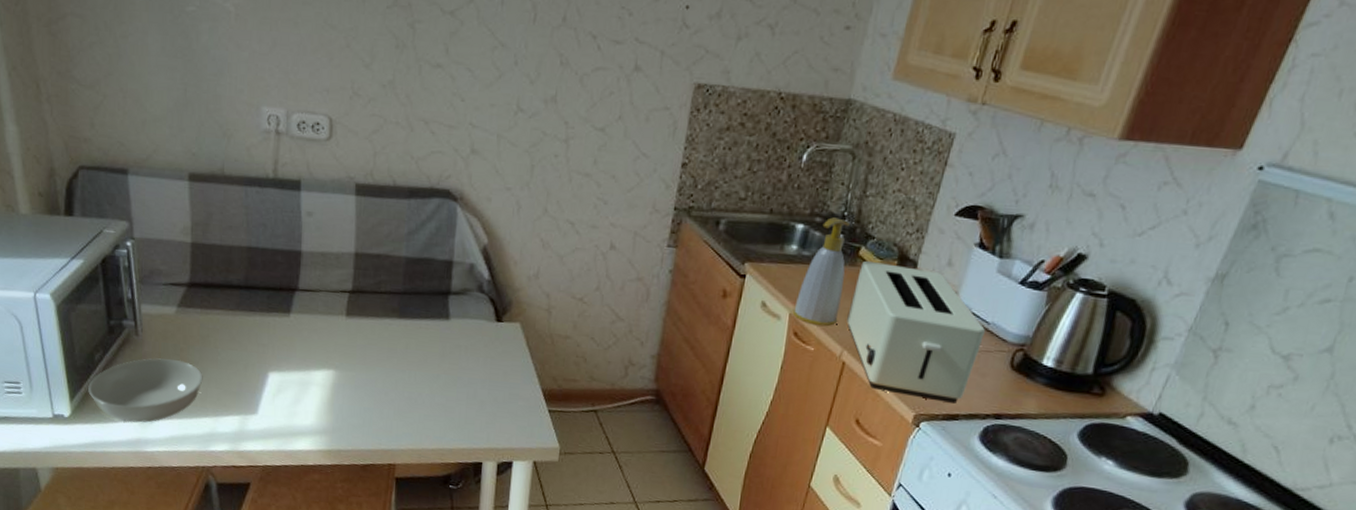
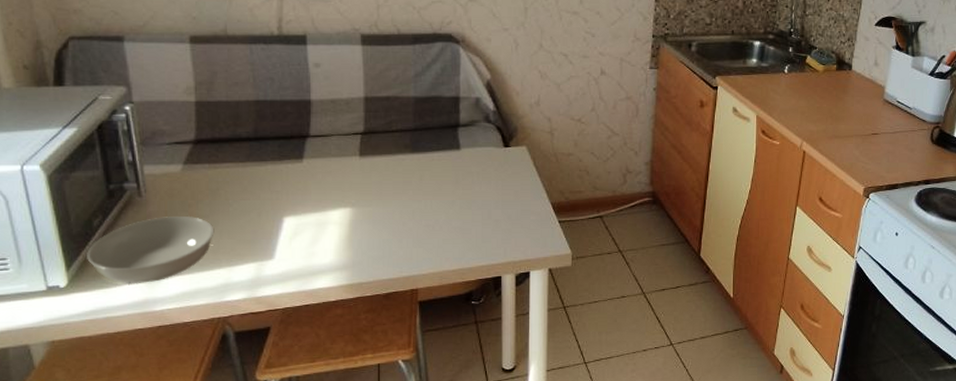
soap bottle: present [792,217,851,327] -> none [758,34,797,124]
toaster: present [847,260,986,403] -> none [803,66,910,175]

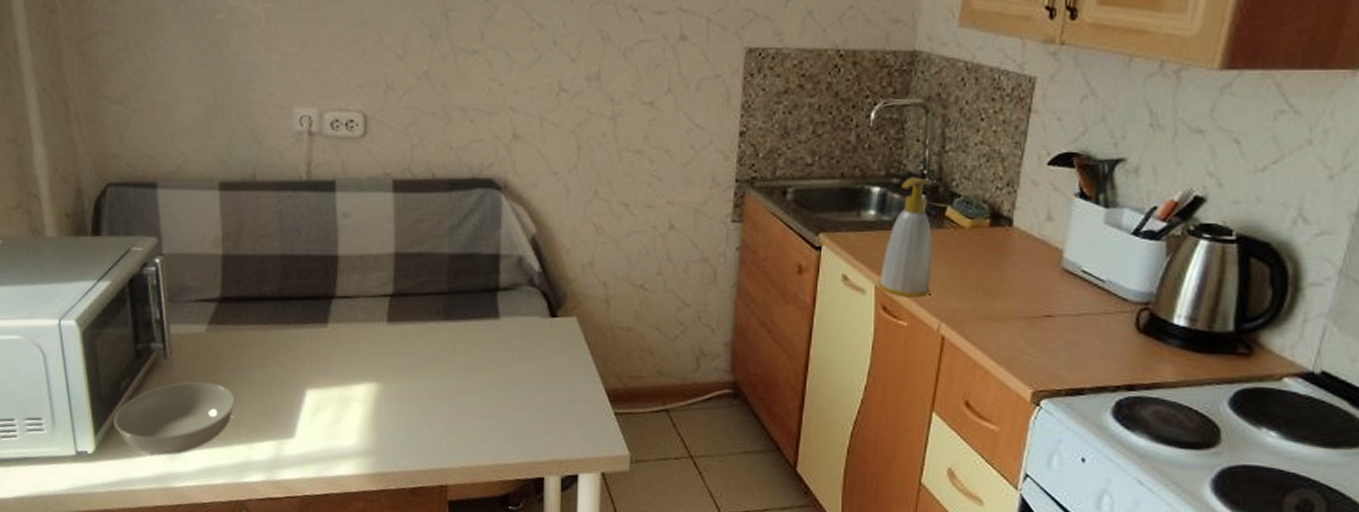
soap bottle: none [758,34,797,124] -> present [878,177,932,298]

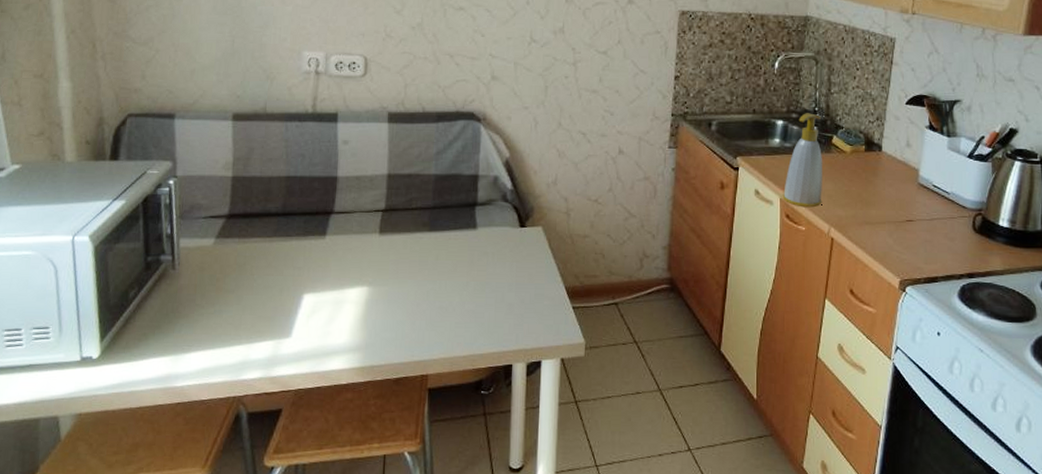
bowl: present [114,382,236,456] -> none [120,289,238,358]

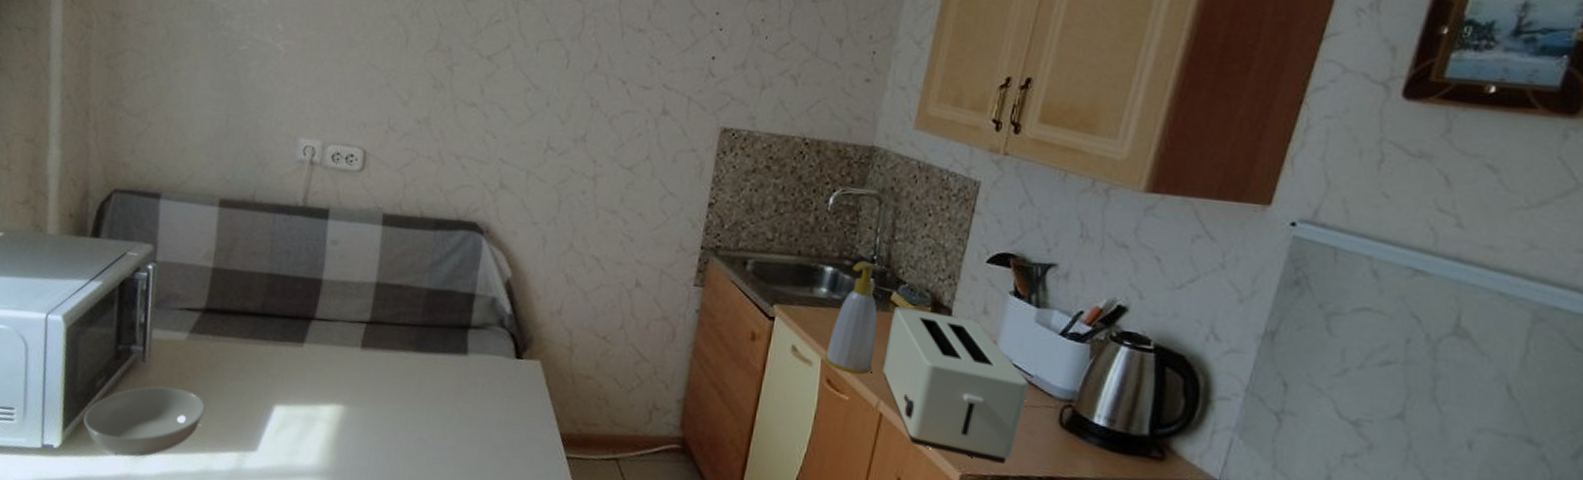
bowl: none [120,289,238,358] -> present [83,386,206,457]
toaster: none [830,147,948,267] -> present [882,305,1030,464]

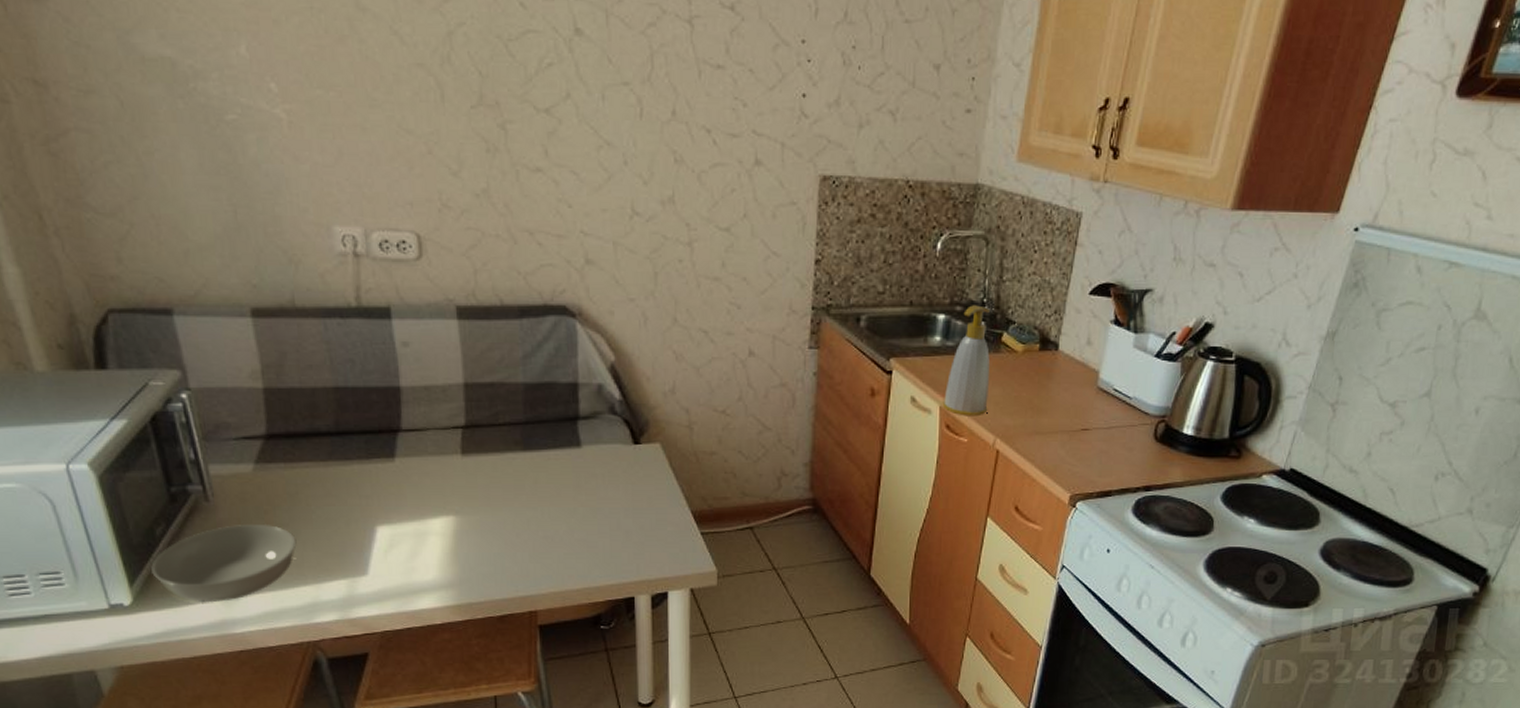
toaster: present [882,305,1030,464] -> none [997,346,1129,480]

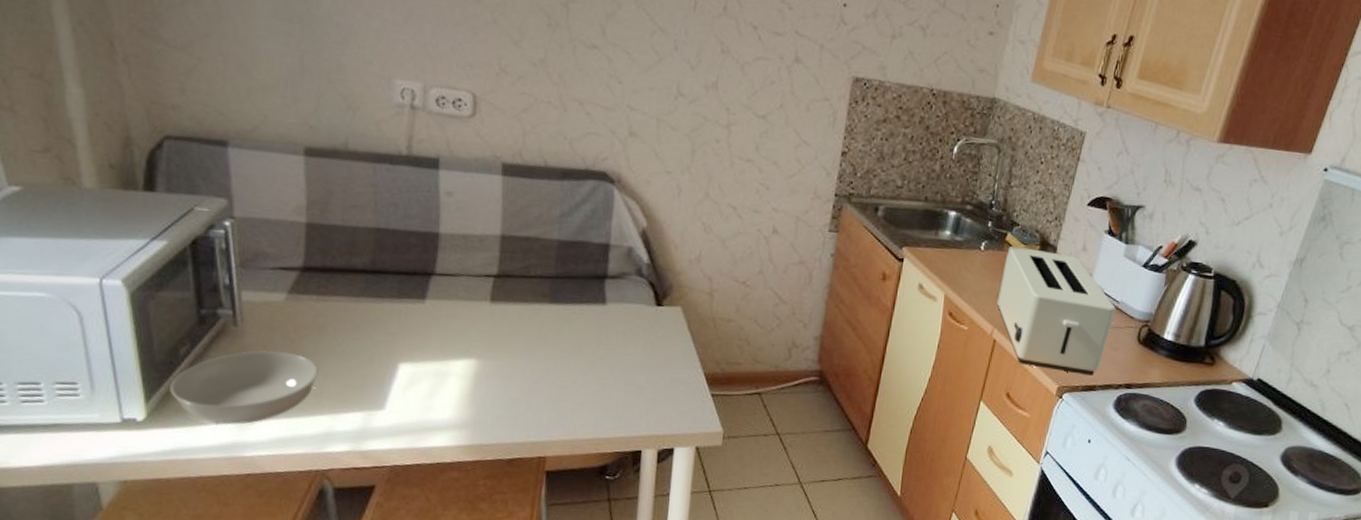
soap bottle: present [942,305,991,417] -> none [947,205,998,307]
toaster: none [997,346,1129,480] -> present [996,245,1117,375]

